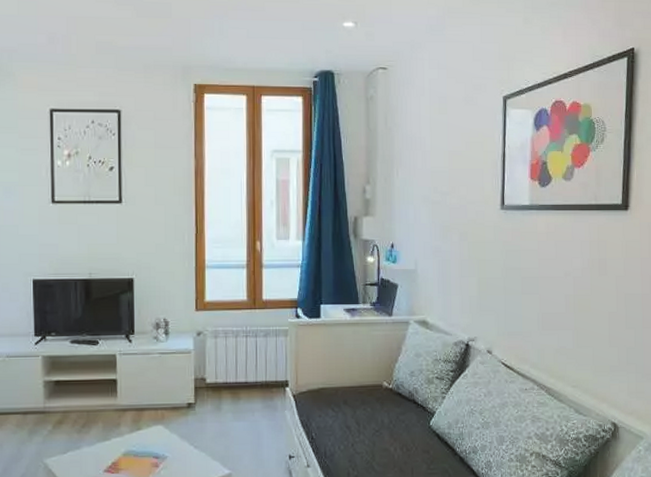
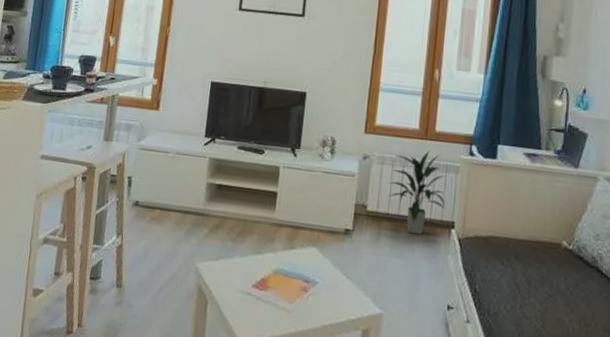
indoor plant: none [224,318,279,398] -> present [389,150,447,235]

